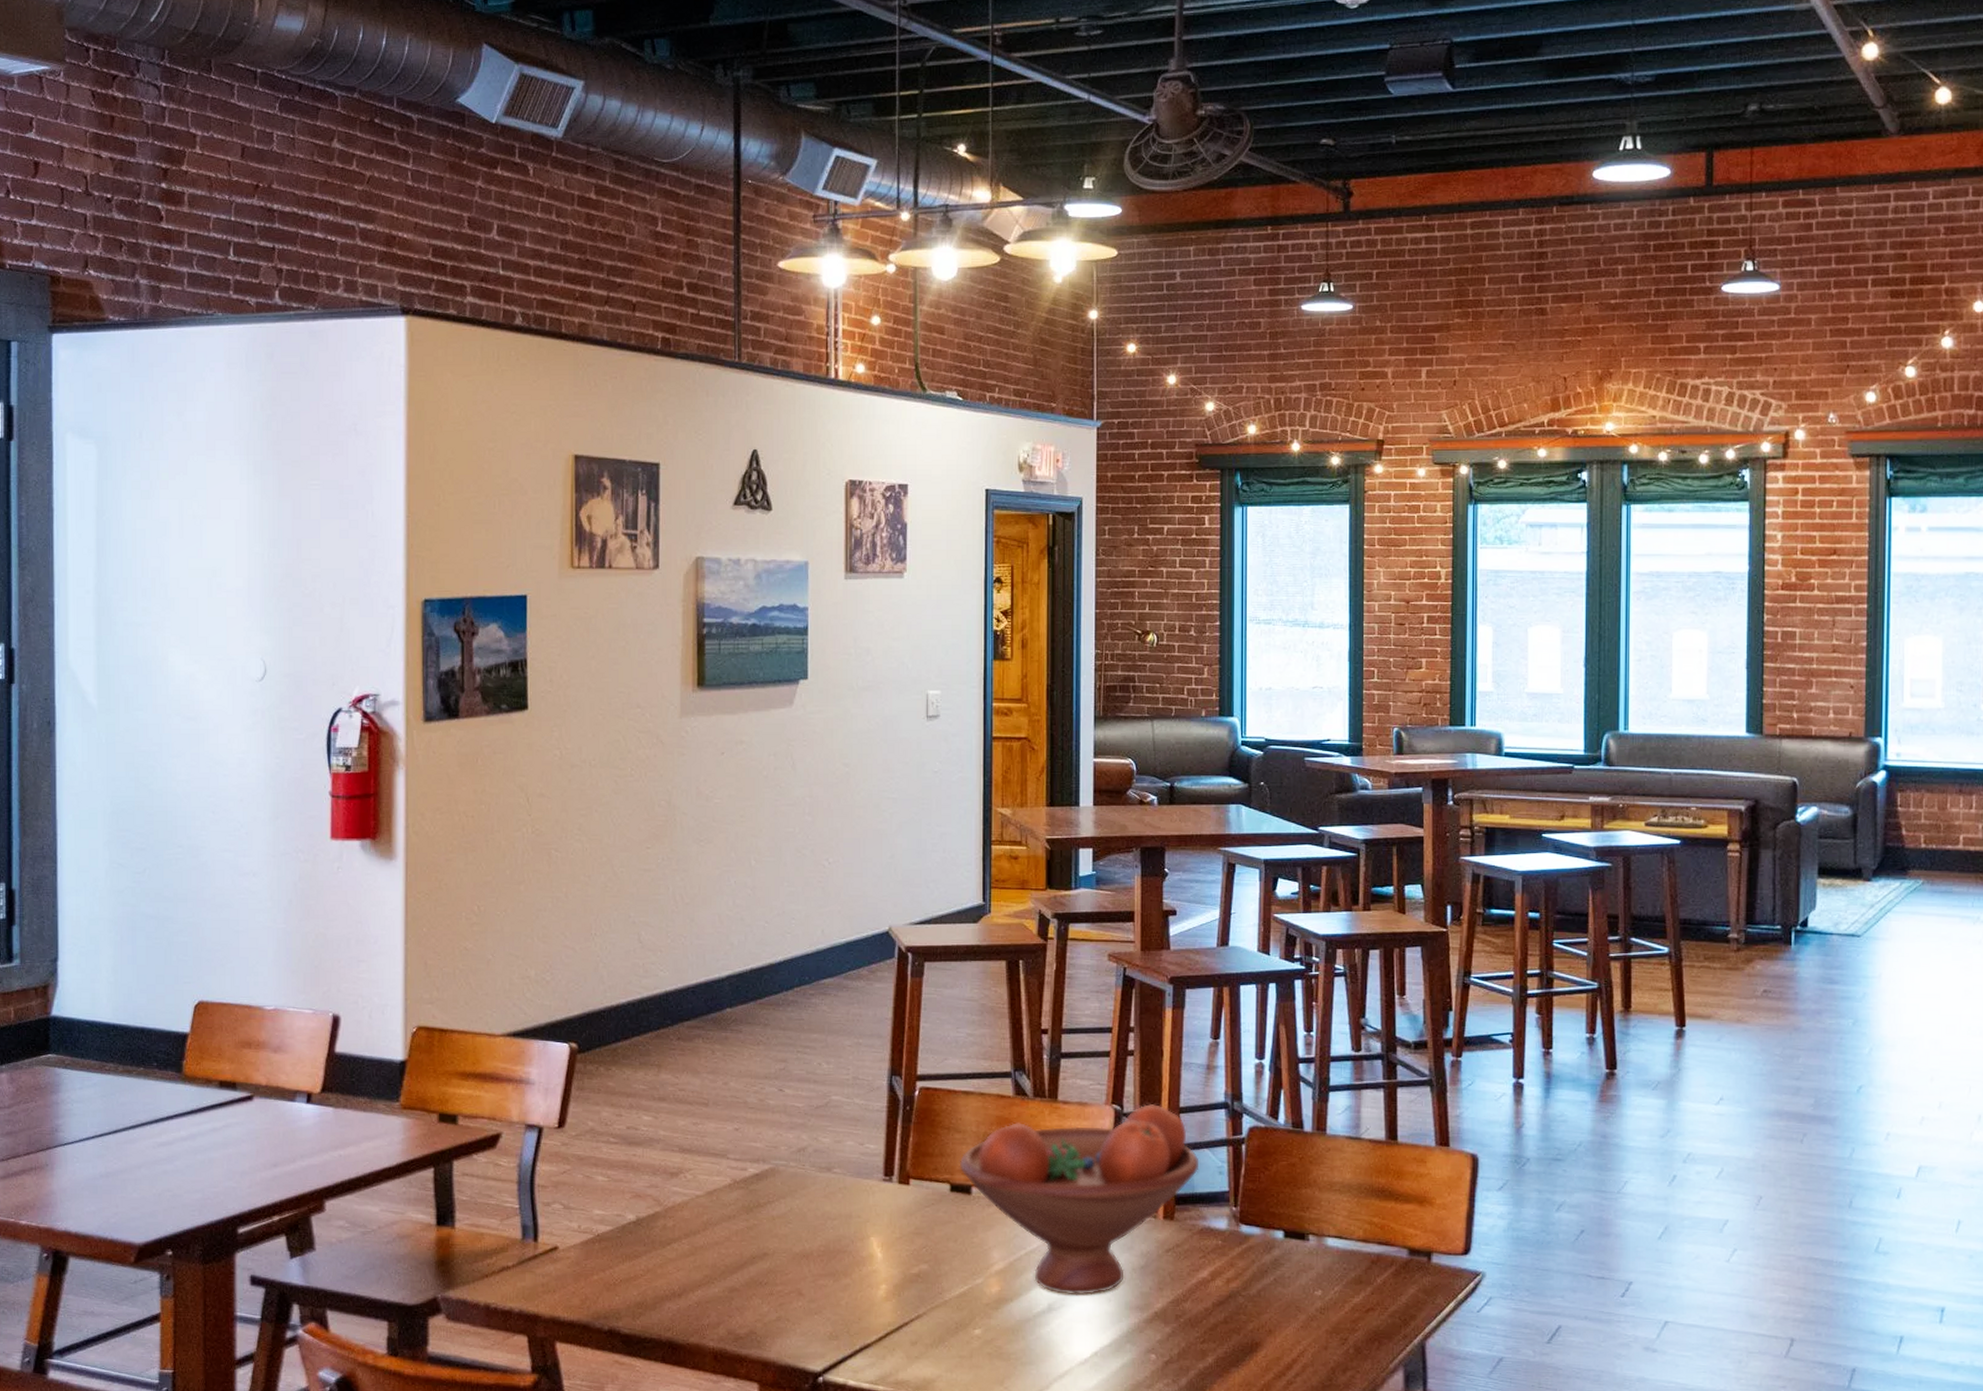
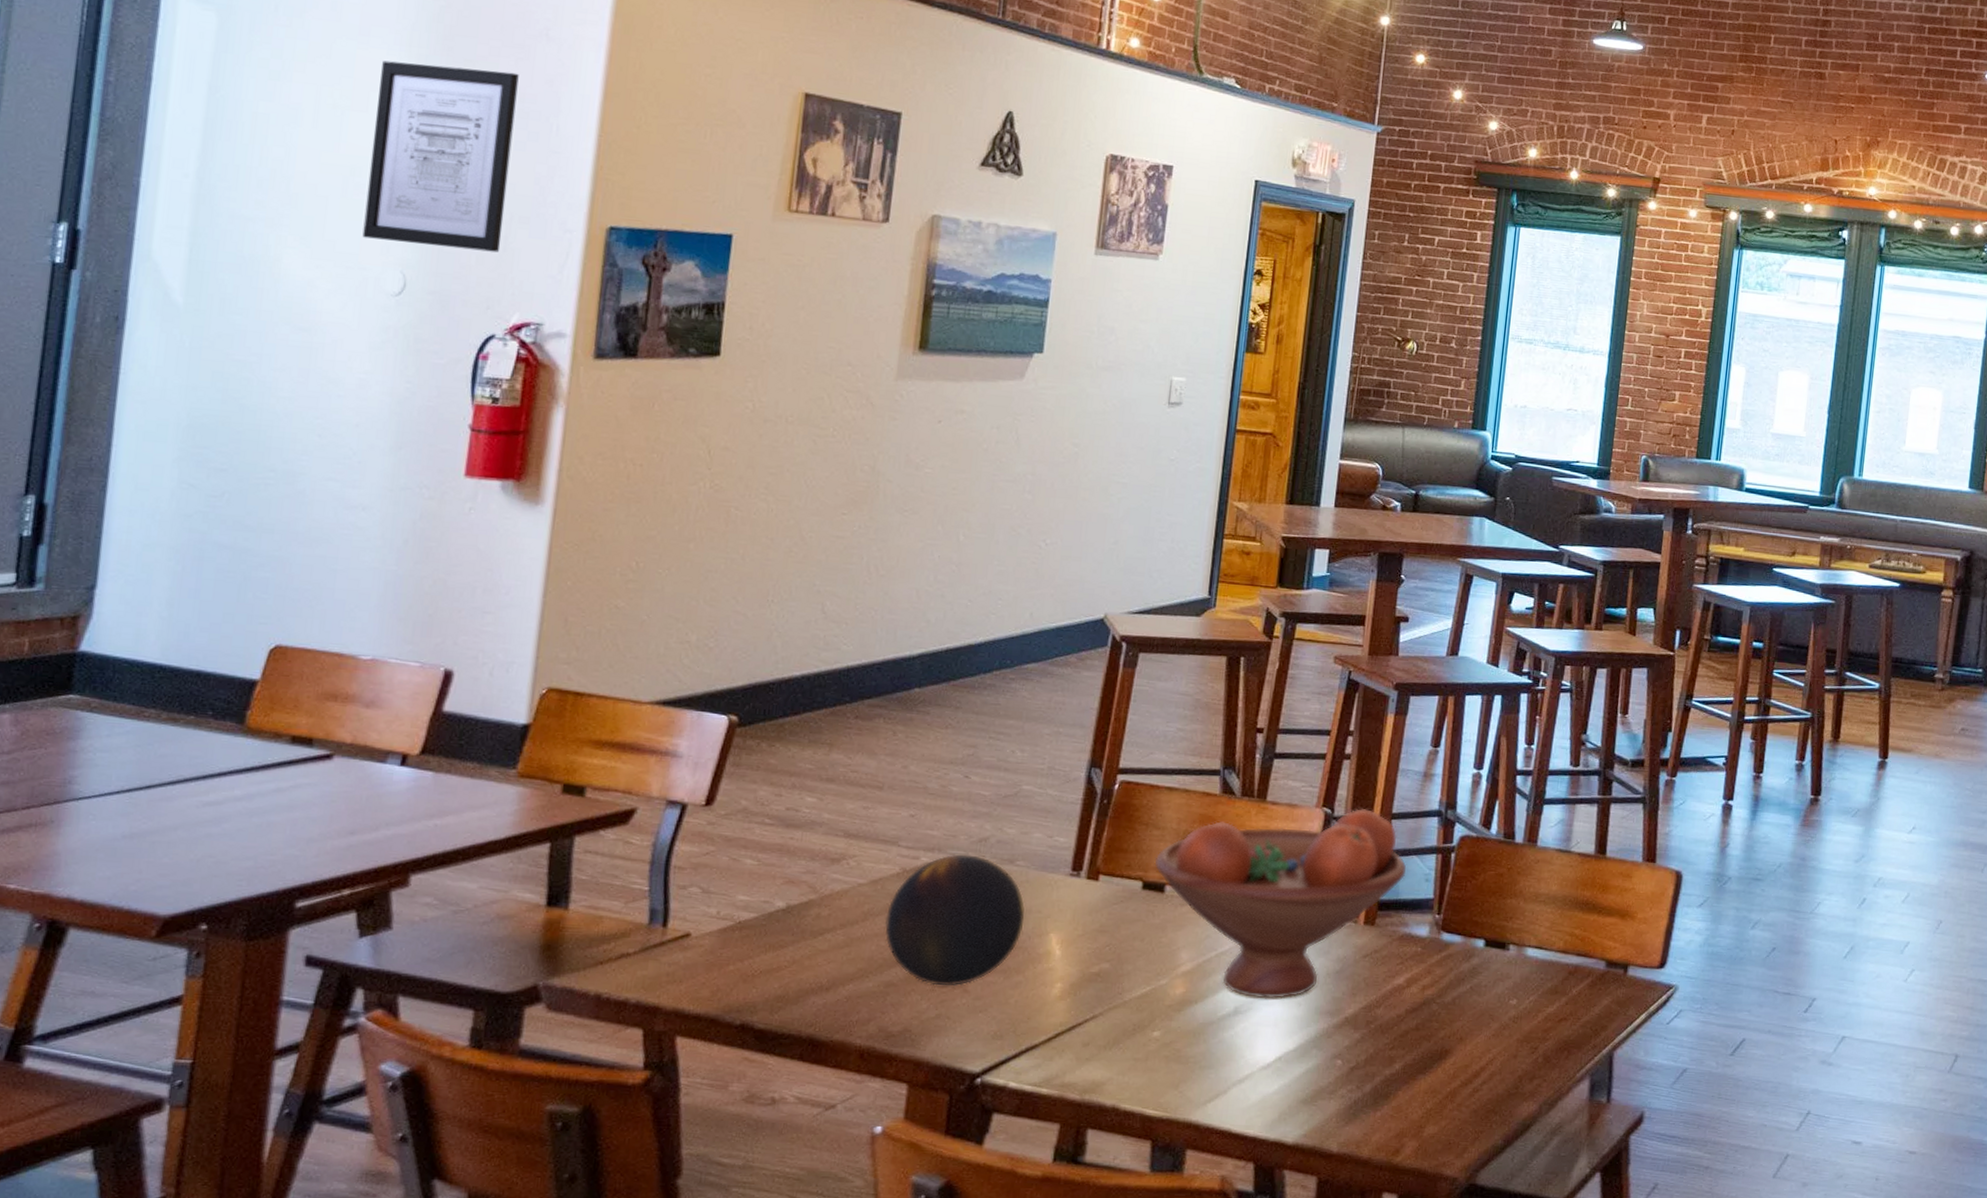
wall art: none [227,468,338,633] -> present [362,60,519,253]
decorative orb: none [724,1164,846,1290] -> present [884,854,1025,987]

